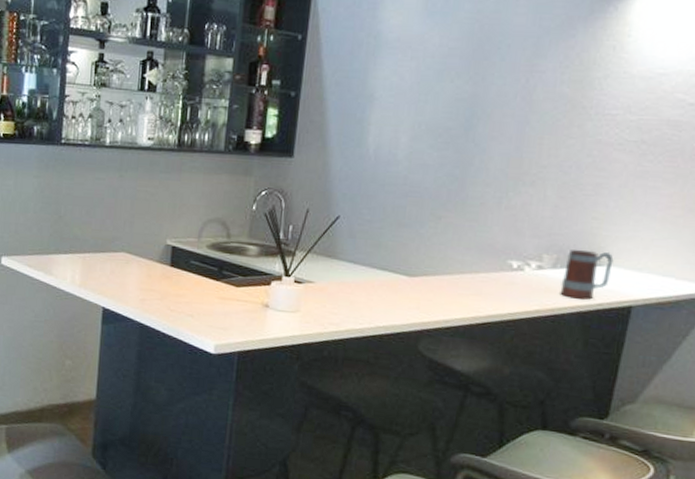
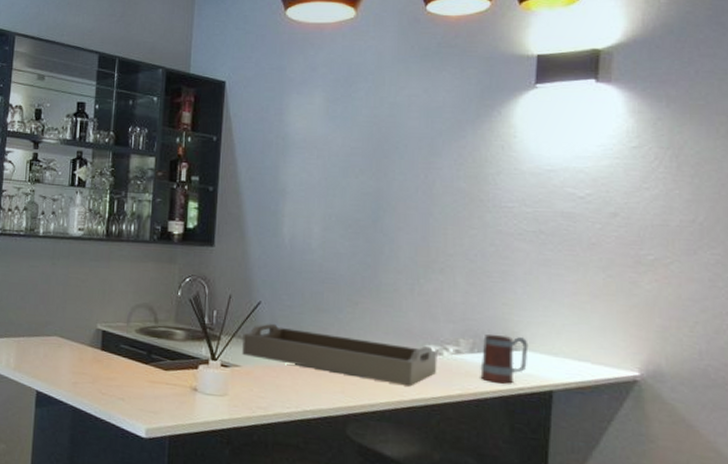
serving tray: none [317,238,519,303] -> present [242,323,437,387]

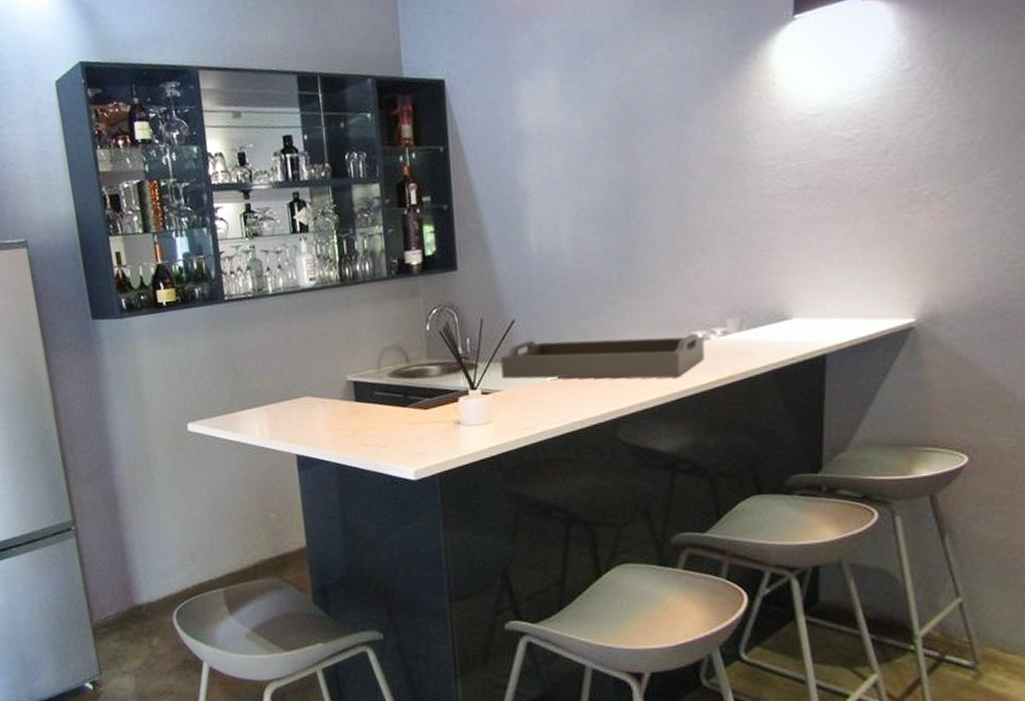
beer mug: present [480,334,529,385] -> none [750,303,799,359]

